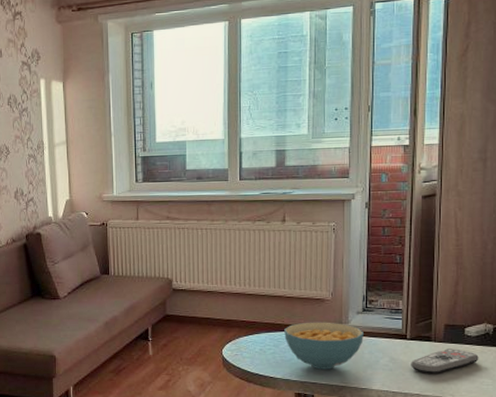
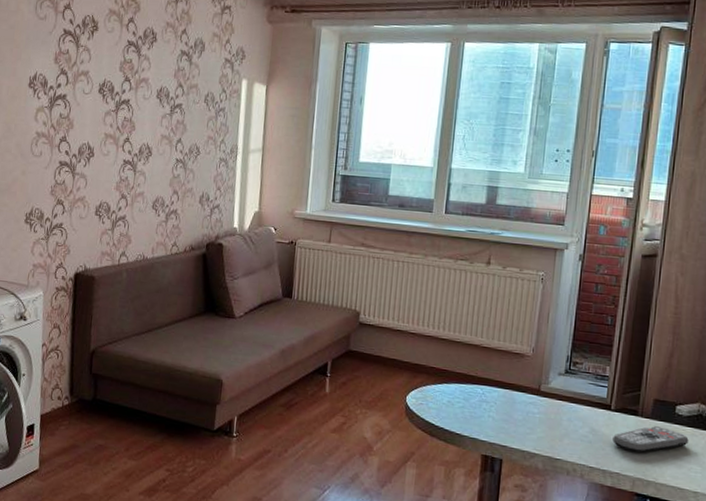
cereal bowl: present [284,322,364,370] -> none [476,377,564,433]

